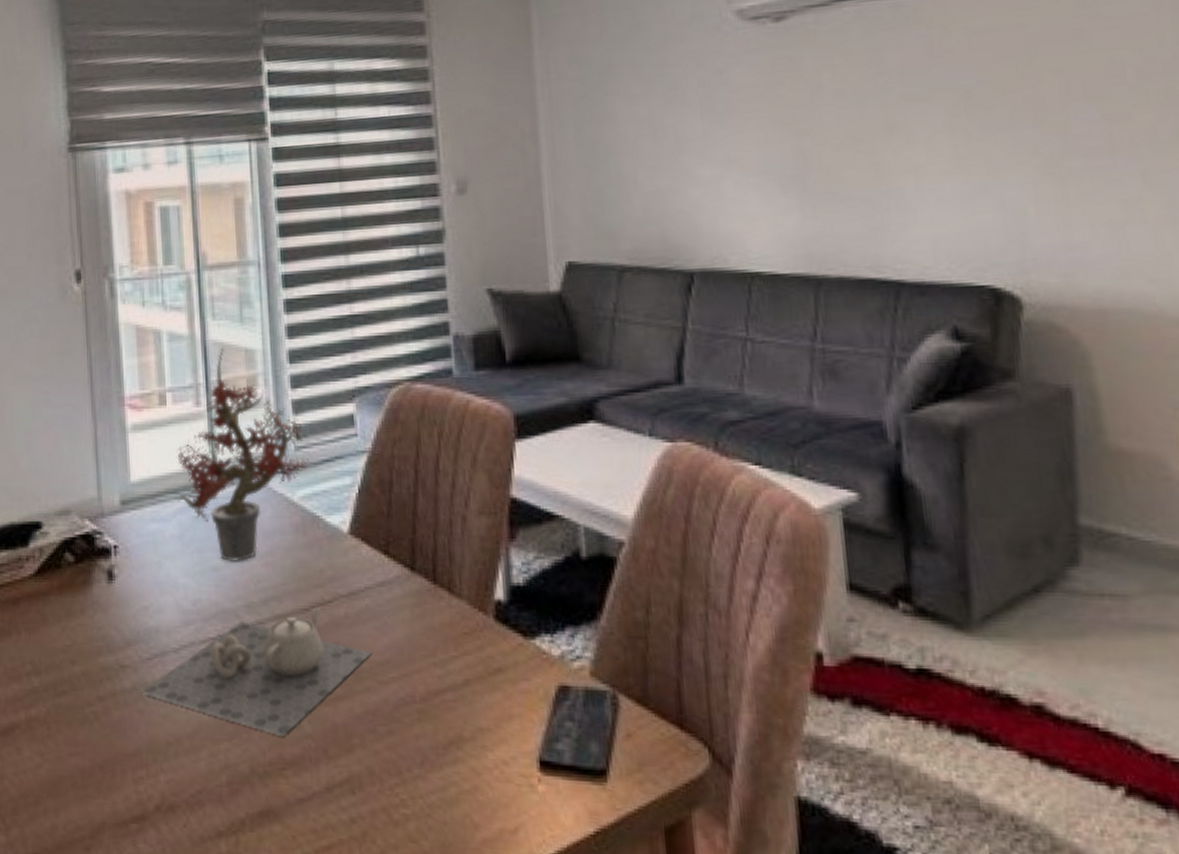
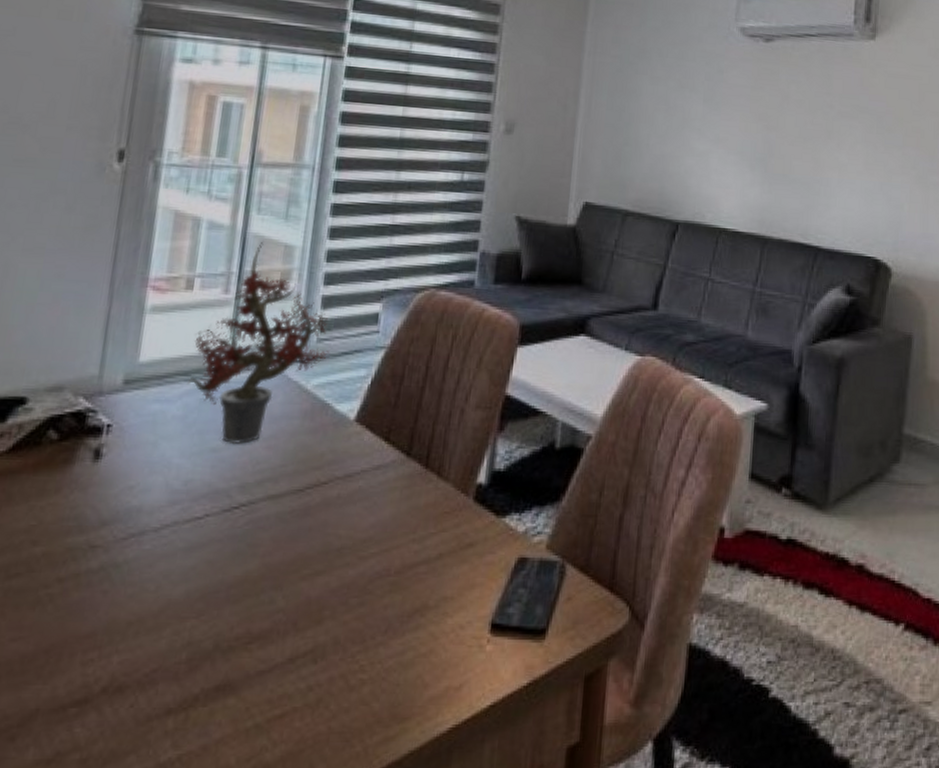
teapot: present [141,607,373,737] -> none [109,488,358,612]

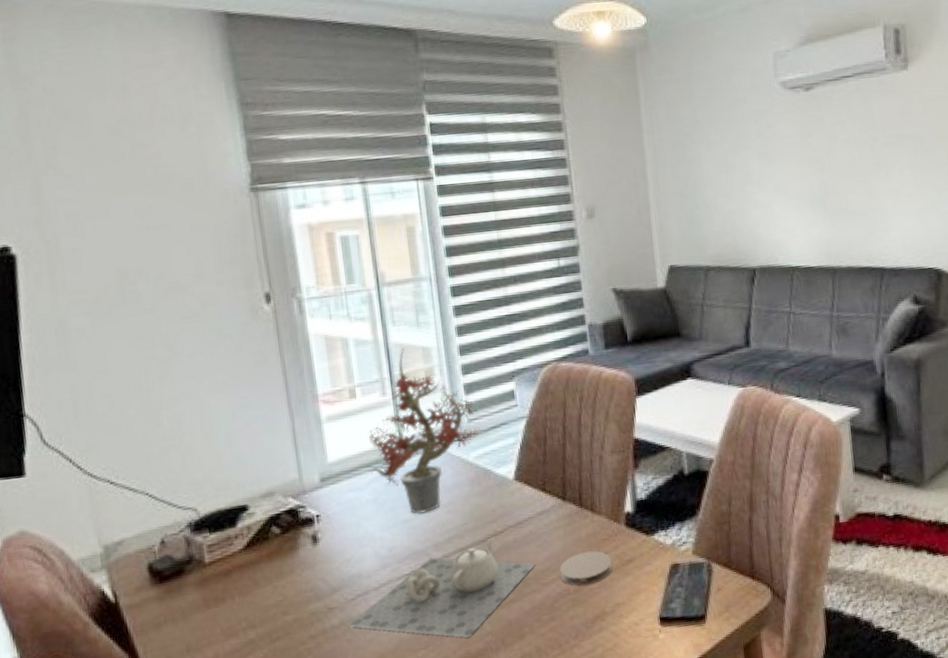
teapot: none [109,488,358,612] -> present [348,537,536,638]
coaster: none [383,524,450,567] -> present [560,551,613,586]

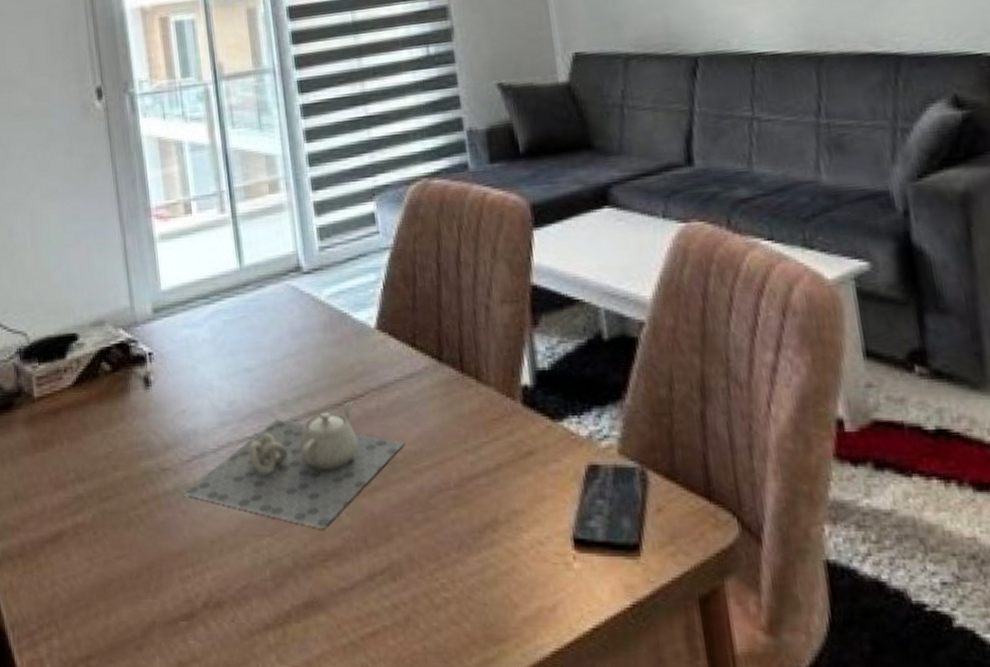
potted plant: present [368,348,480,514] -> none [204,155,334,362]
coaster: present [560,551,613,586] -> none [436,432,507,480]

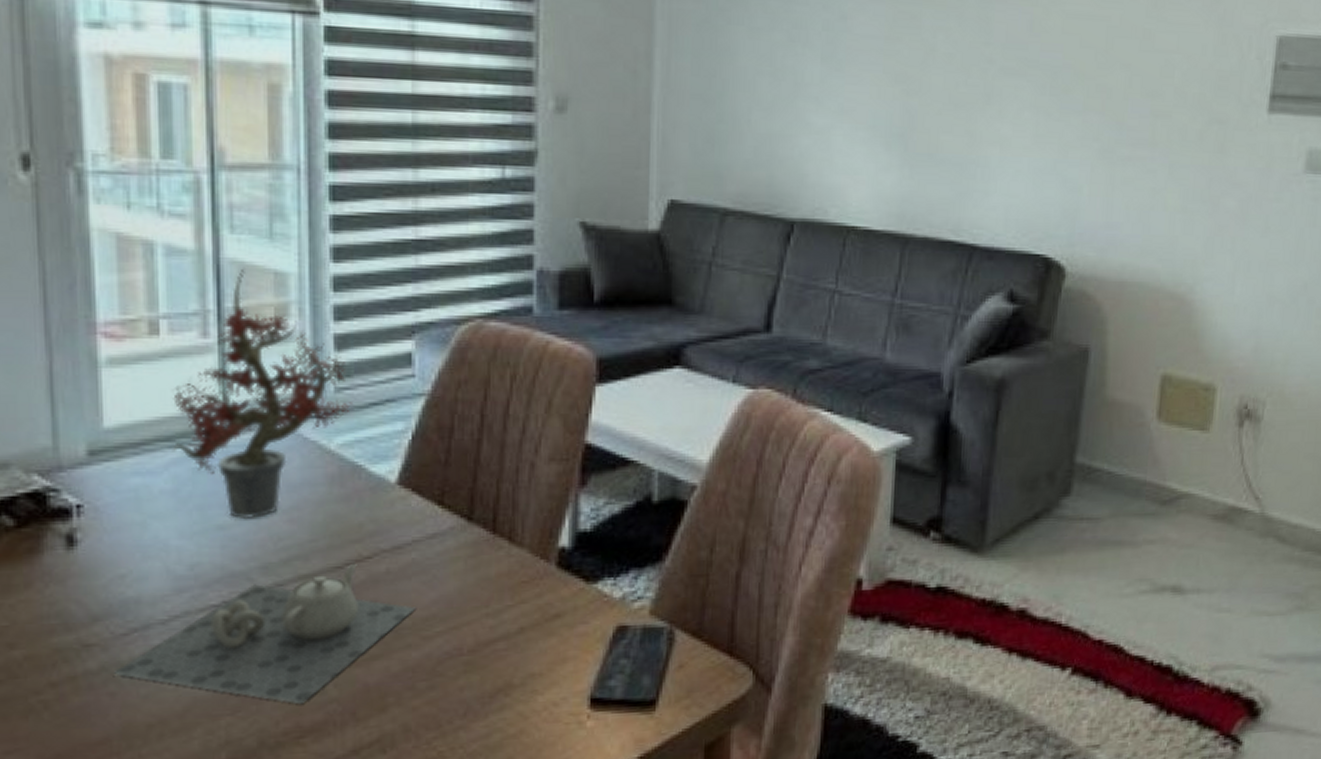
potted plant: none [204,155,334,362] -> present [172,268,352,518]

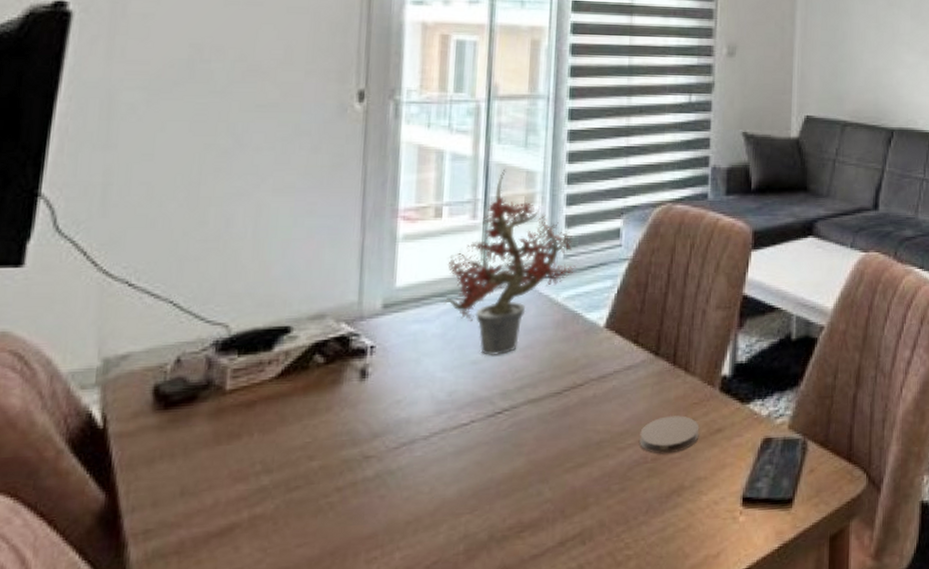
teapot: present [113,564,417,705] -> none [384,390,615,504]
coaster: none [451,596,531,645] -> present [639,415,700,454]

